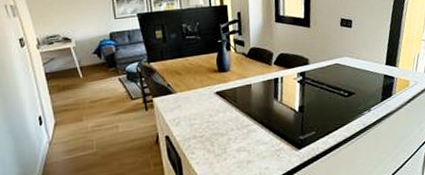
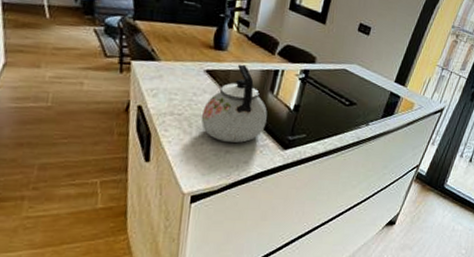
kettle: none [219,80,277,154] -> present [201,64,268,143]

